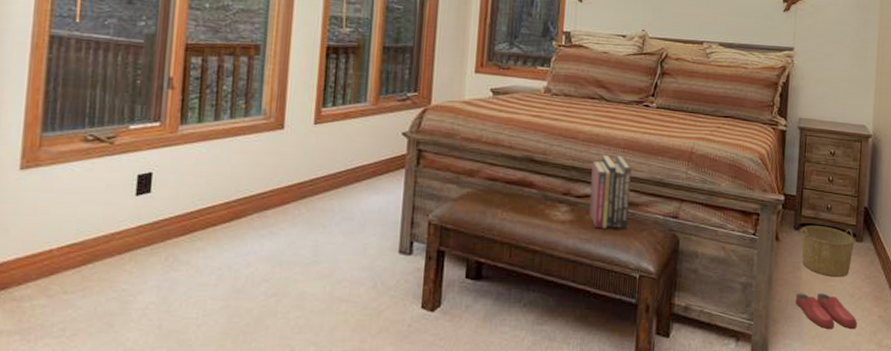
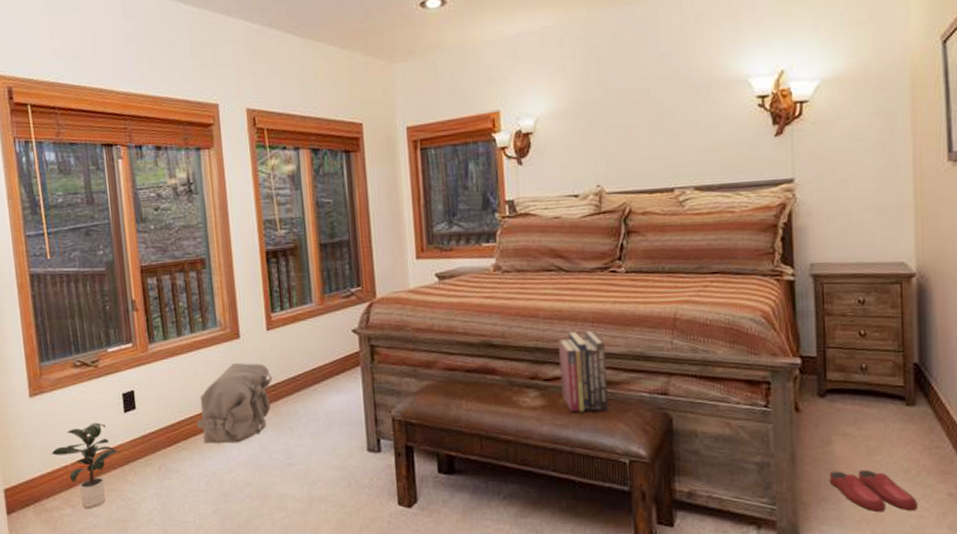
potted plant: none [34,204,125,299] -> present [51,422,122,508]
duffel bag: none [219,154,312,237] -> present [197,363,272,444]
basket: present [800,226,855,277] -> none [828,390,904,450]

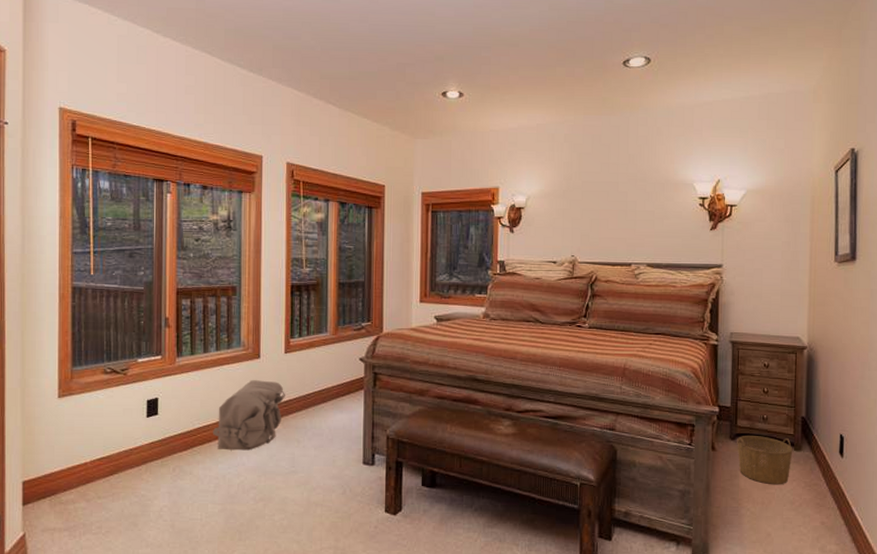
potted plant: present [51,422,122,508] -> none [73,425,141,503]
books: present [558,331,608,413] -> none [530,373,568,441]
basket: none [828,390,904,450] -> present [737,436,793,485]
slippers: present [829,469,918,511] -> none [734,500,799,534]

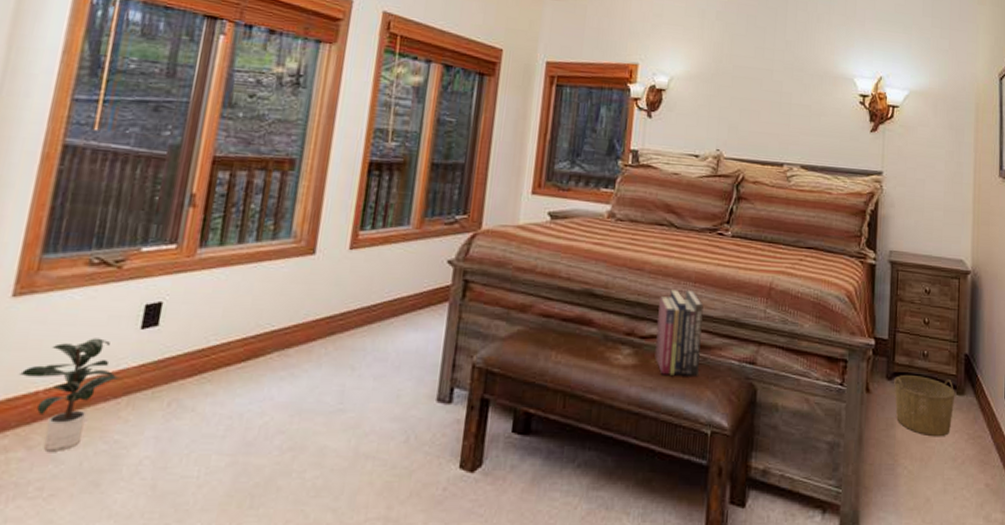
potted plant: none [73,425,141,503] -> present [20,338,123,451]
duffel bag: present [213,380,285,451] -> none [234,283,343,380]
books: none [530,373,568,441] -> present [655,290,704,376]

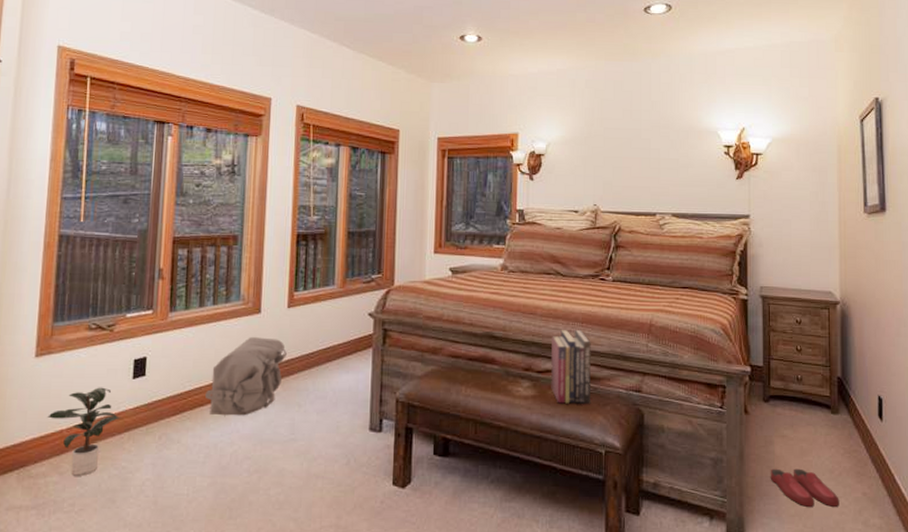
duffel bag: none [234,283,343,380] -> present [205,337,287,416]
slippers: none [889,455,961,499] -> present [770,468,839,507]
basket: present [894,375,955,437] -> none [771,398,830,452]

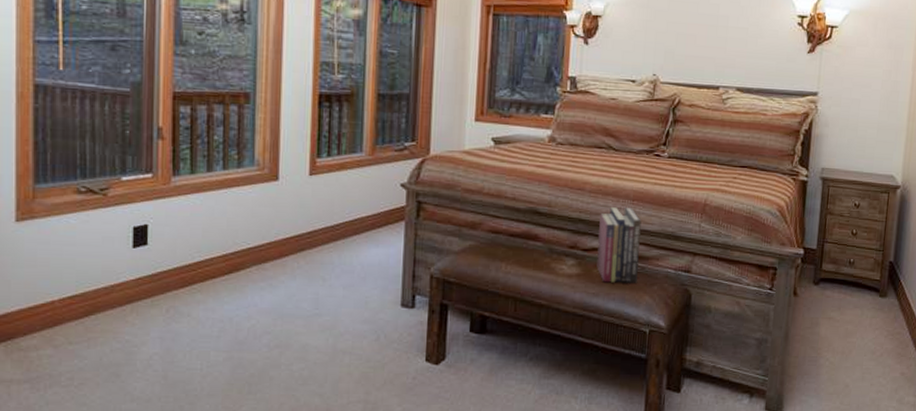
potted plant: present [47,387,124,476] -> none [35,256,125,349]
duffel bag: present [205,337,287,416] -> none [218,206,309,289]
slippers: present [770,468,839,507] -> none [813,349,878,385]

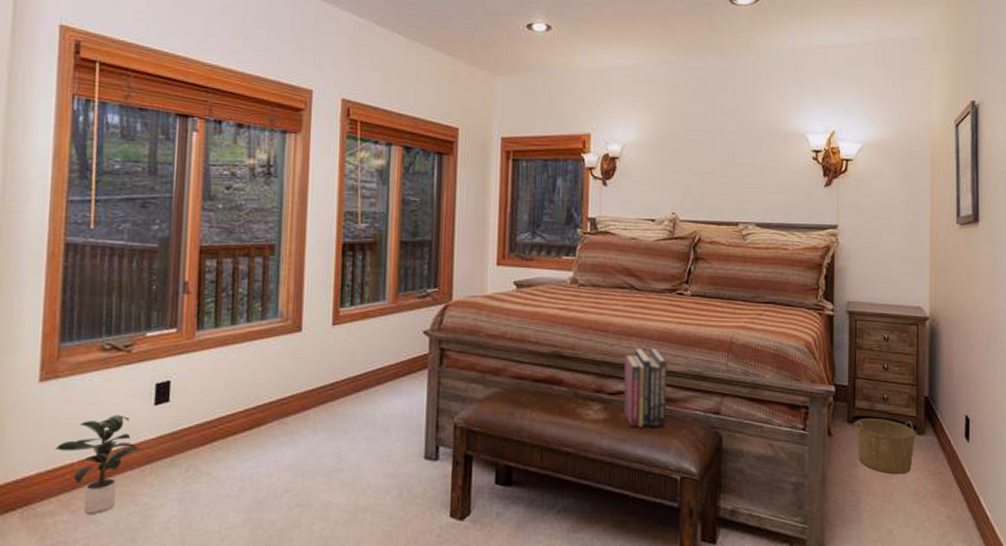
potted plant: none [35,256,125,349] -> present [55,415,145,514]
basket: none [820,281,878,334] -> present [855,419,916,475]

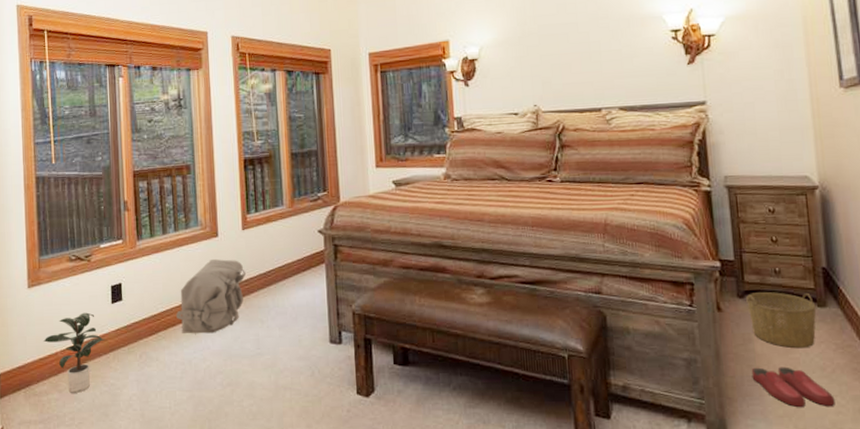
duffel bag: none [239,358,331,445] -> present [176,259,246,334]
books: present [623,348,667,427] -> none [502,234,548,309]
slippers: none [853,492,923,531] -> present [751,366,835,407]

